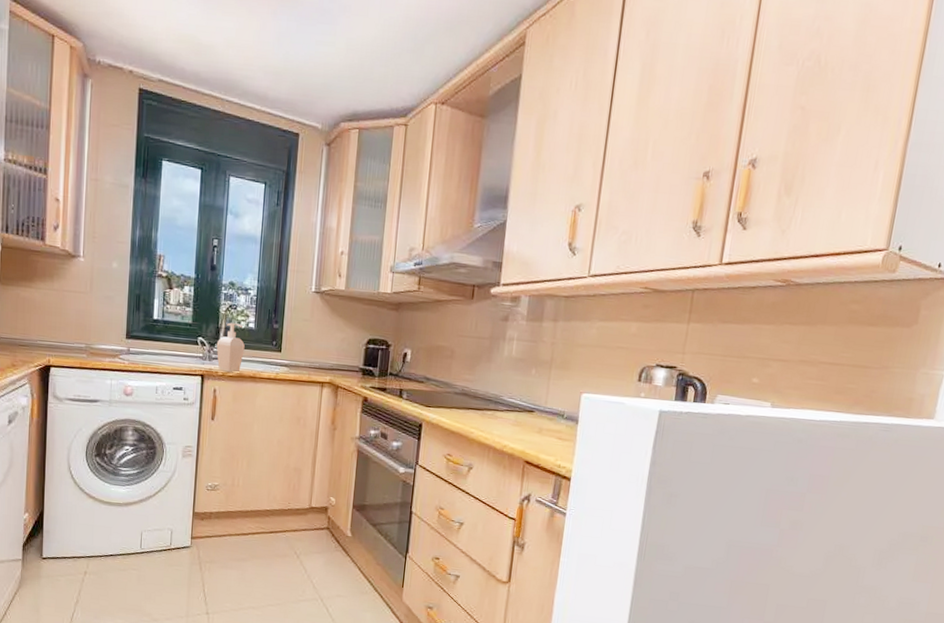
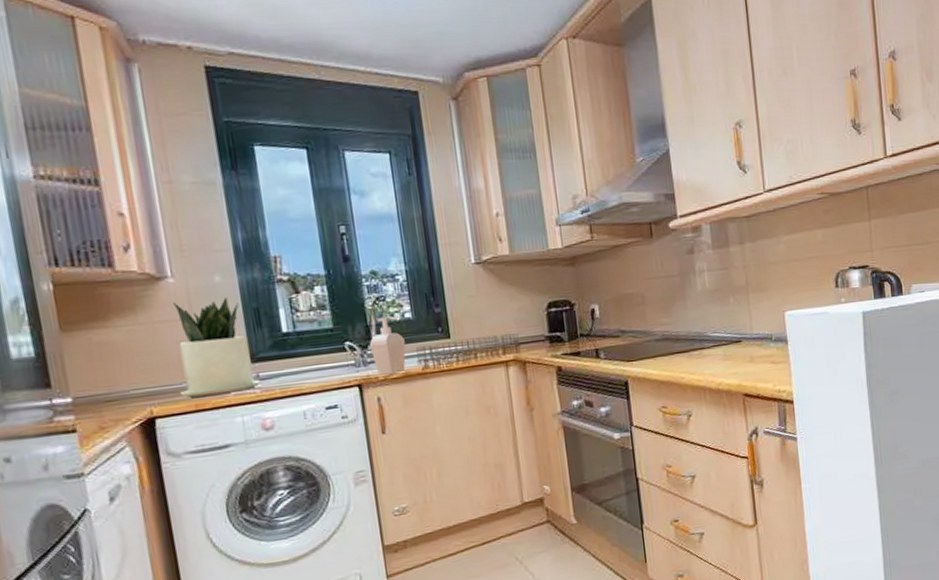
planter: none [71,278,131,360] -> present [172,298,262,398]
dish rack: none [250,353,337,379] -> present [416,333,522,370]

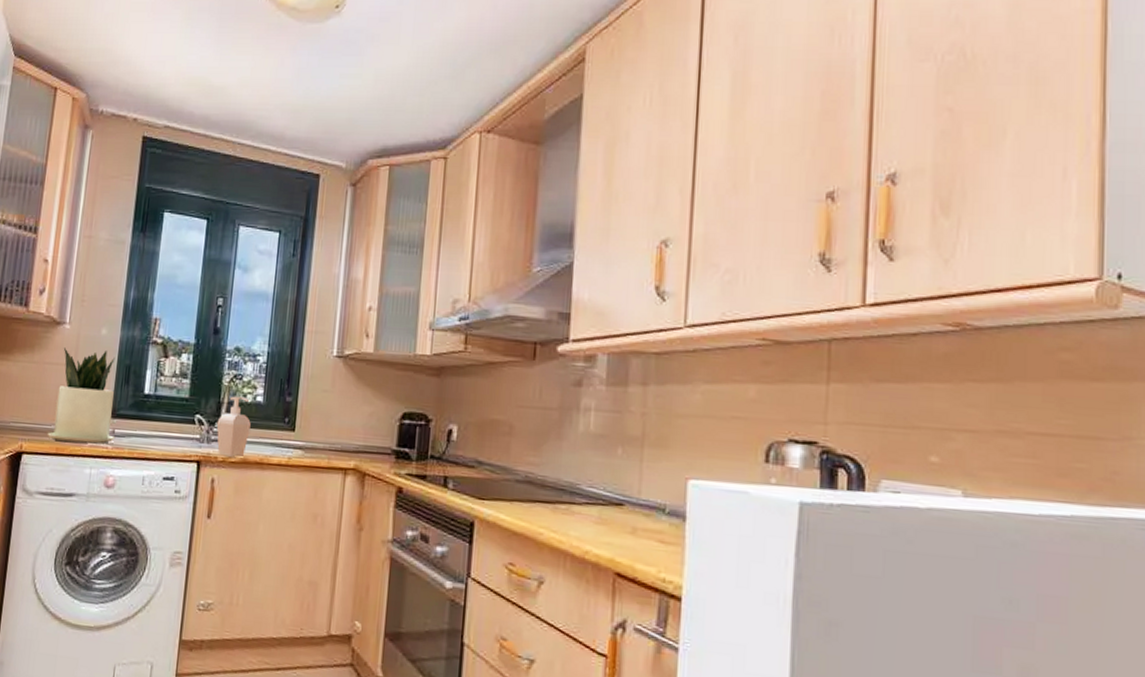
dish rack: present [416,333,522,370] -> none [256,433,364,464]

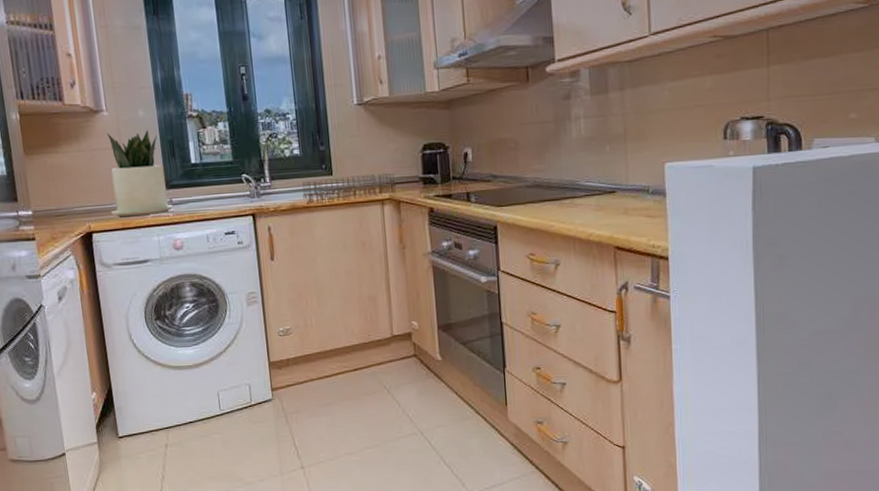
soap bottle: present [216,396,251,458] -> none [262,152,294,206]
dish rack: none [256,433,364,464] -> present [302,173,397,204]

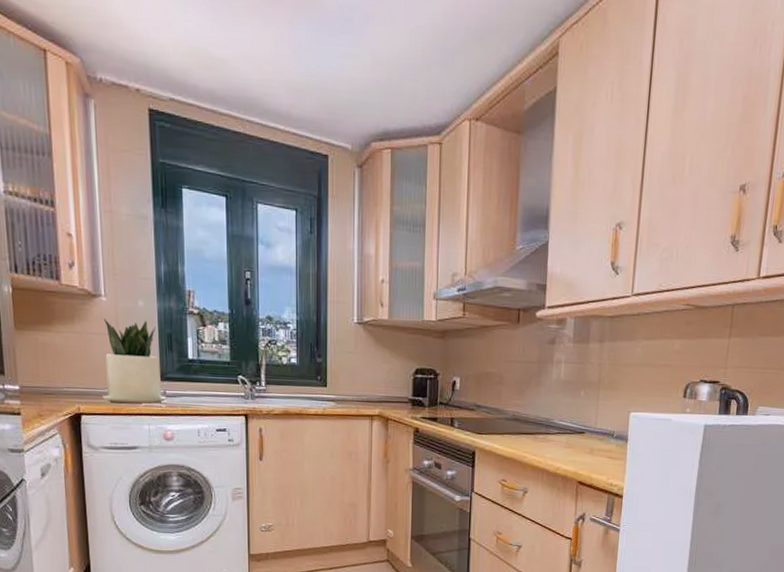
dish rack: present [302,173,397,204] -> none [296,389,386,413]

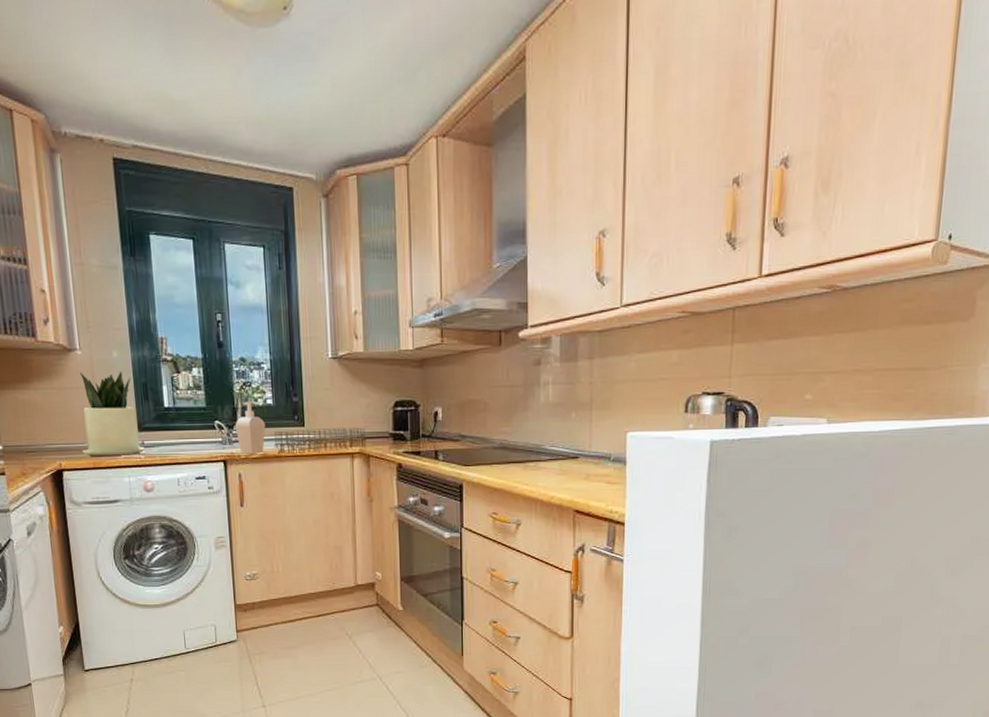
soap bottle: none [258,359,288,410] -> present [235,401,266,454]
dish rack: none [296,389,386,413] -> present [274,427,367,454]

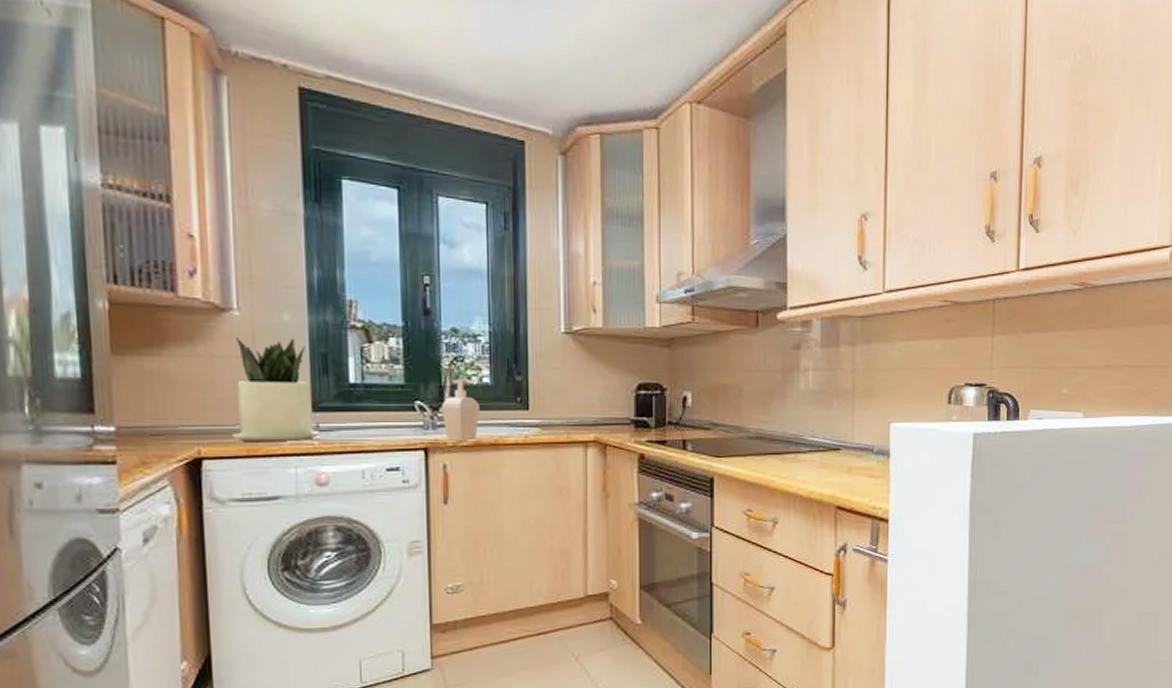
dish rack: present [274,427,367,454] -> none [490,411,603,442]

